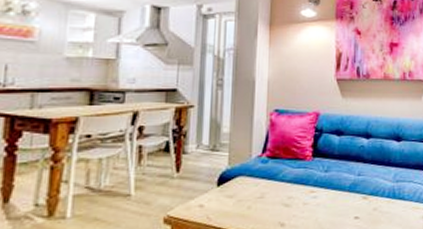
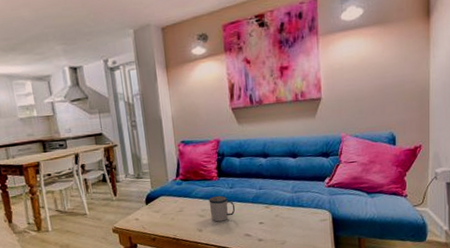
mug: none [297,180,327,214] -> present [208,195,235,222]

